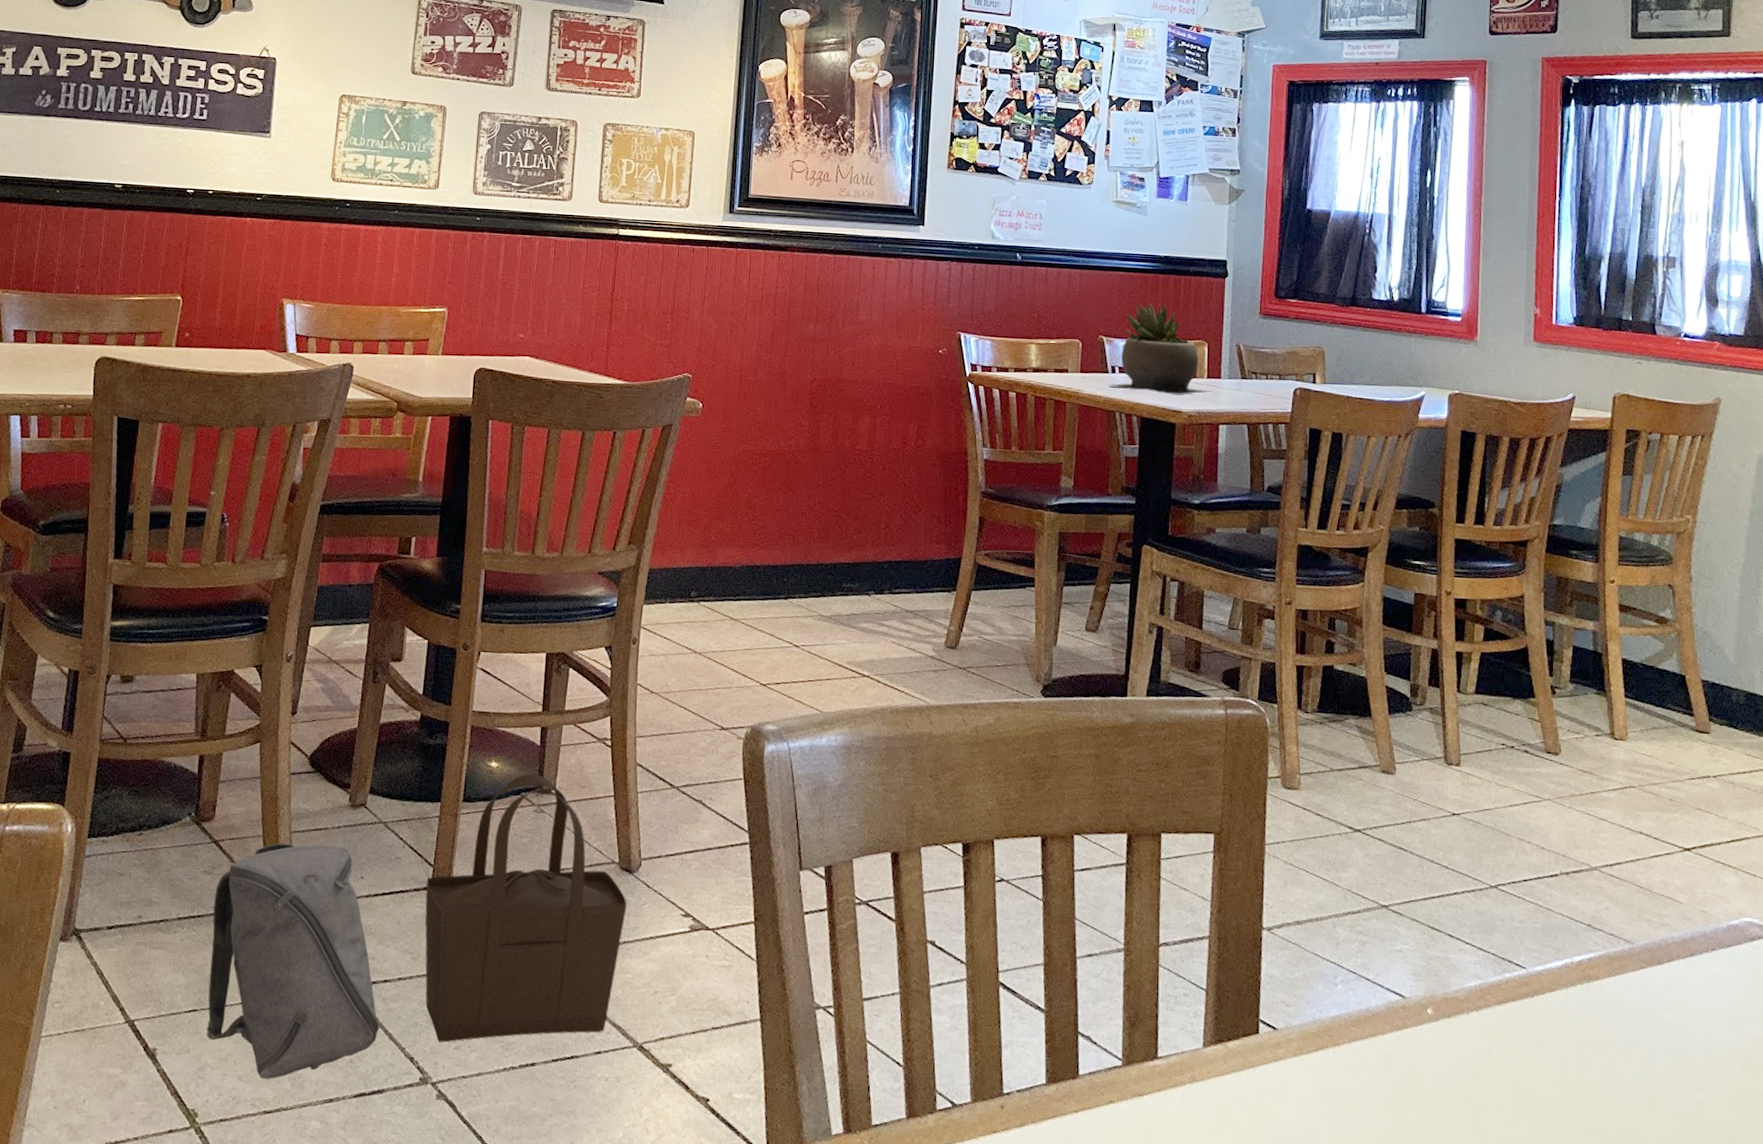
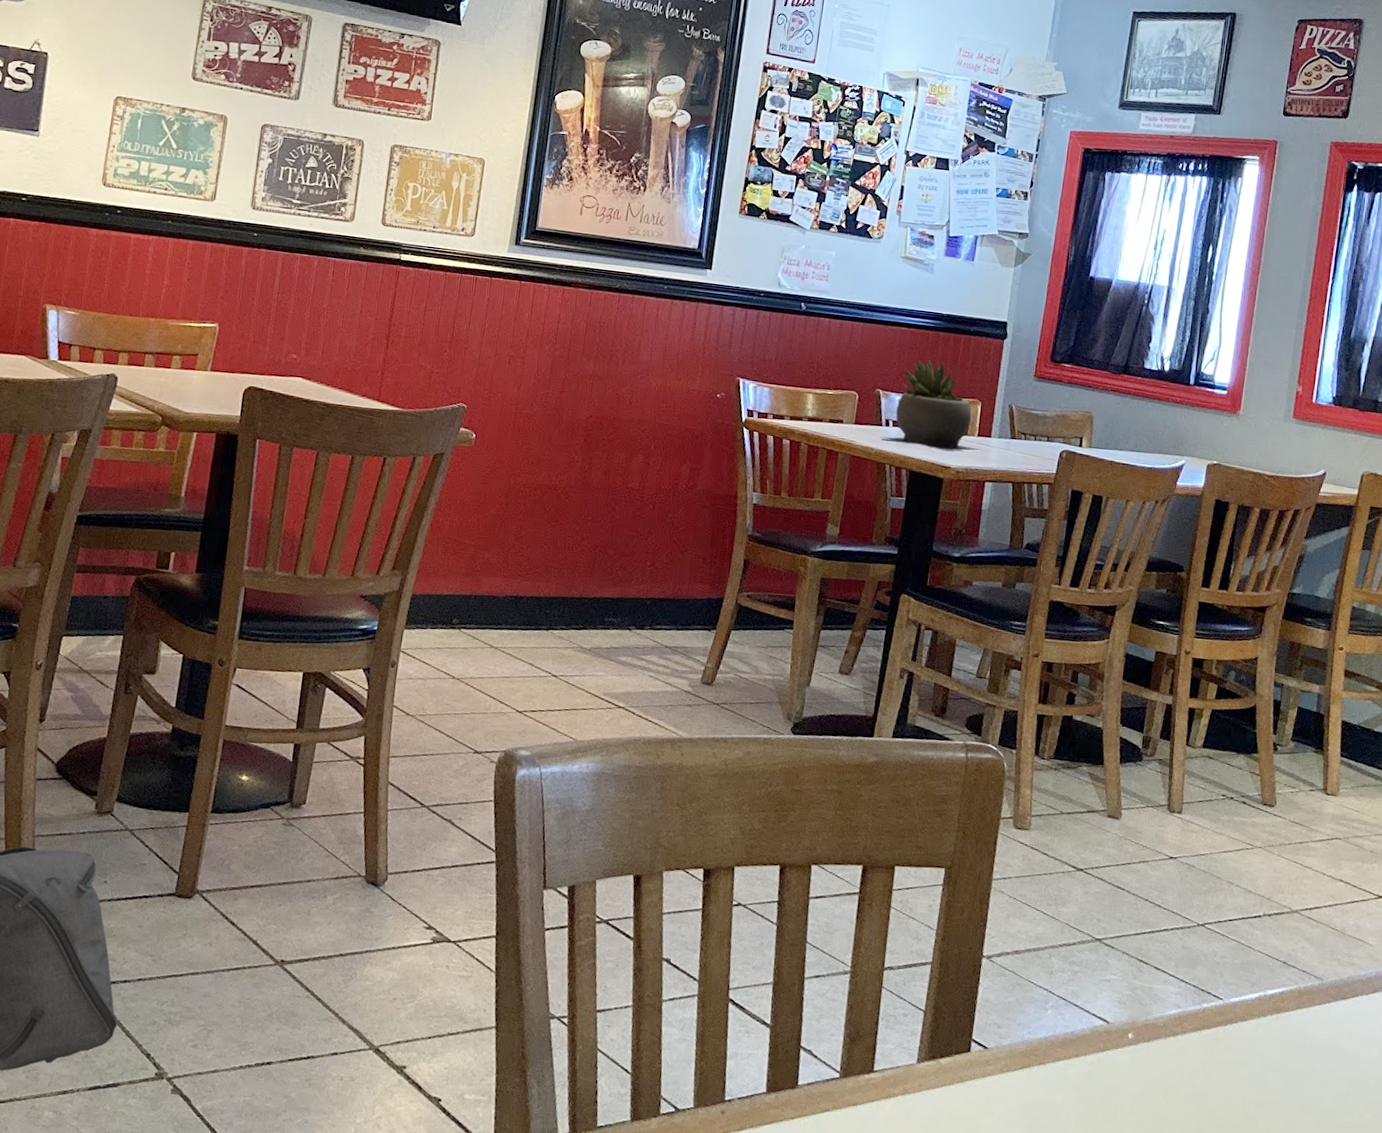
shopping bag: present [425,773,627,1043] -> none [164,788,371,1041]

